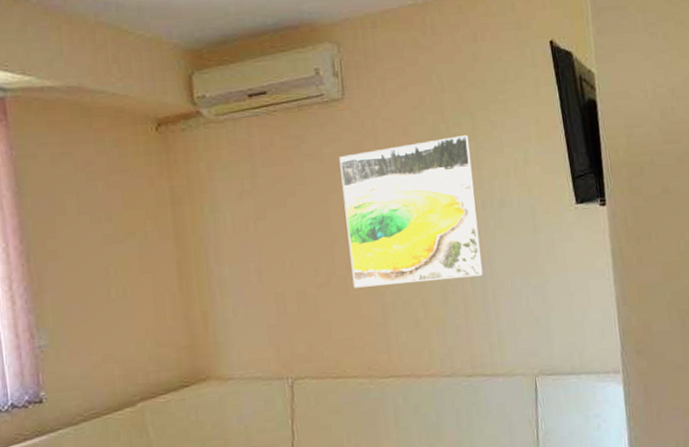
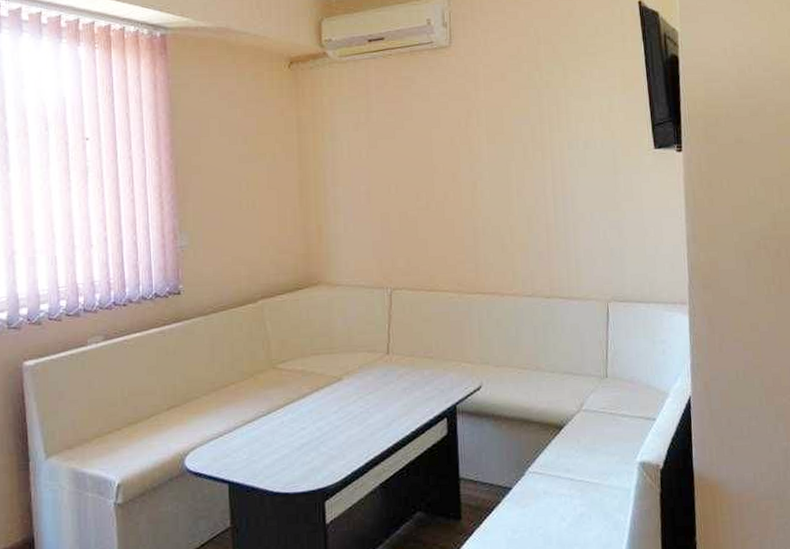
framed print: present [339,135,484,288] -> none [444,83,566,213]

